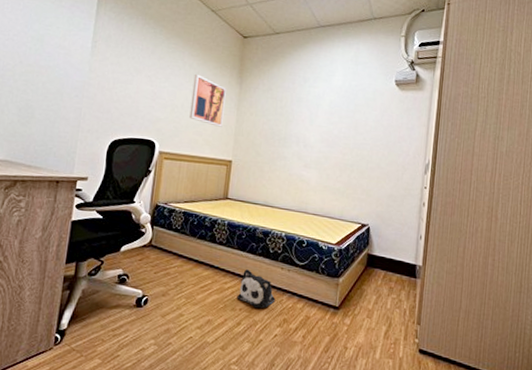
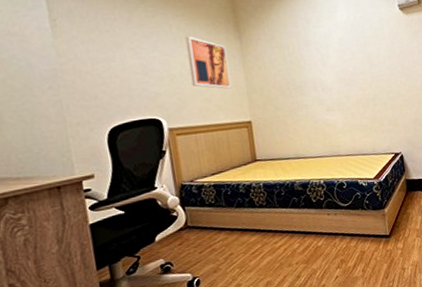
plush toy: present [237,269,276,309] -> none [290,224,329,258]

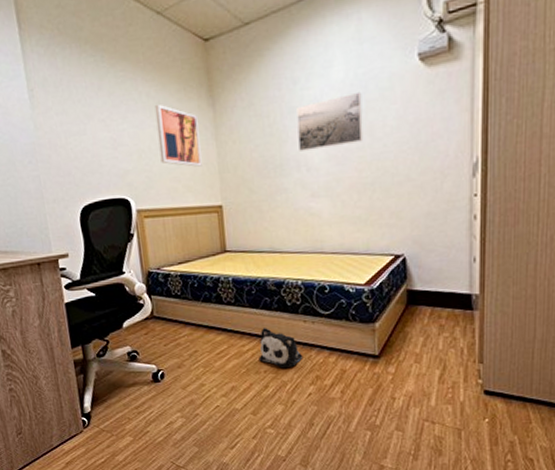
plush toy: none [290,224,329,258] -> present [258,328,303,369]
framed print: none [311,30,364,75] -> present [296,91,363,151]

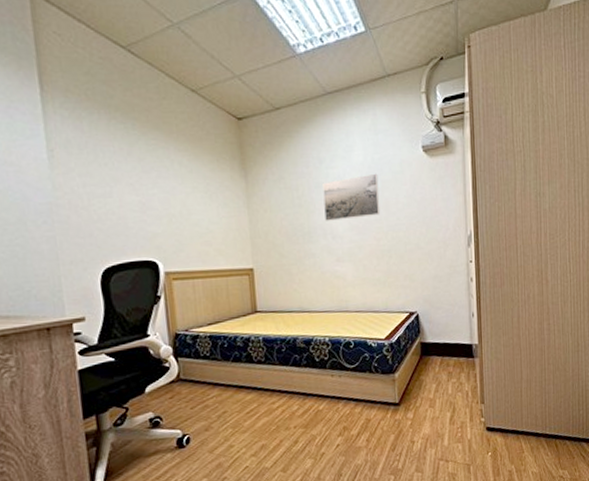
wall art: present [154,104,202,167] -> none [187,172,234,232]
plush toy: present [258,328,303,369] -> none [288,384,331,423]

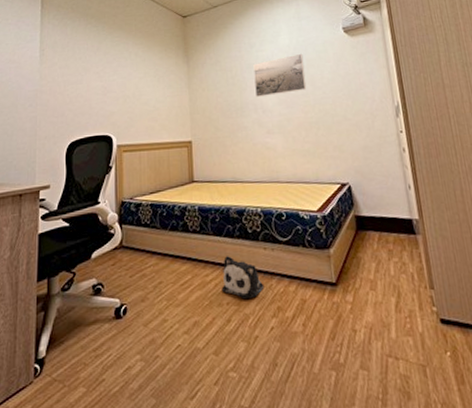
plush toy: none [288,384,331,423] -> present [221,256,265,300]

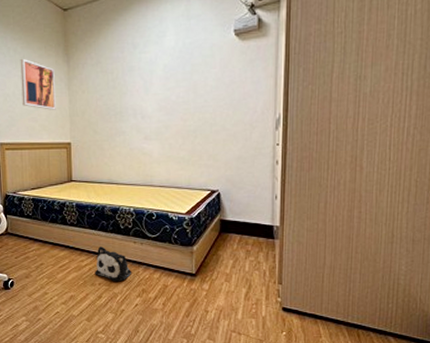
wall art: none [141,61,176,109] -> present [20,58,56,110]
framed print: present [253,53,307,97] -> none [135,57,188,102]

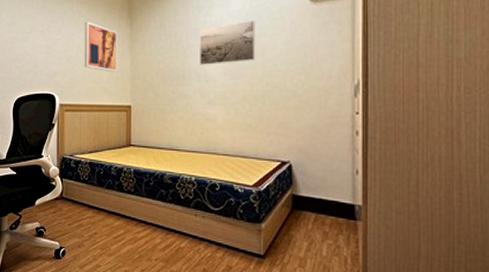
plush toy: present [94,247,132,282] -> none [151,218,192,259]
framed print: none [135,57,188,102] -> present [200,20,256,65]

